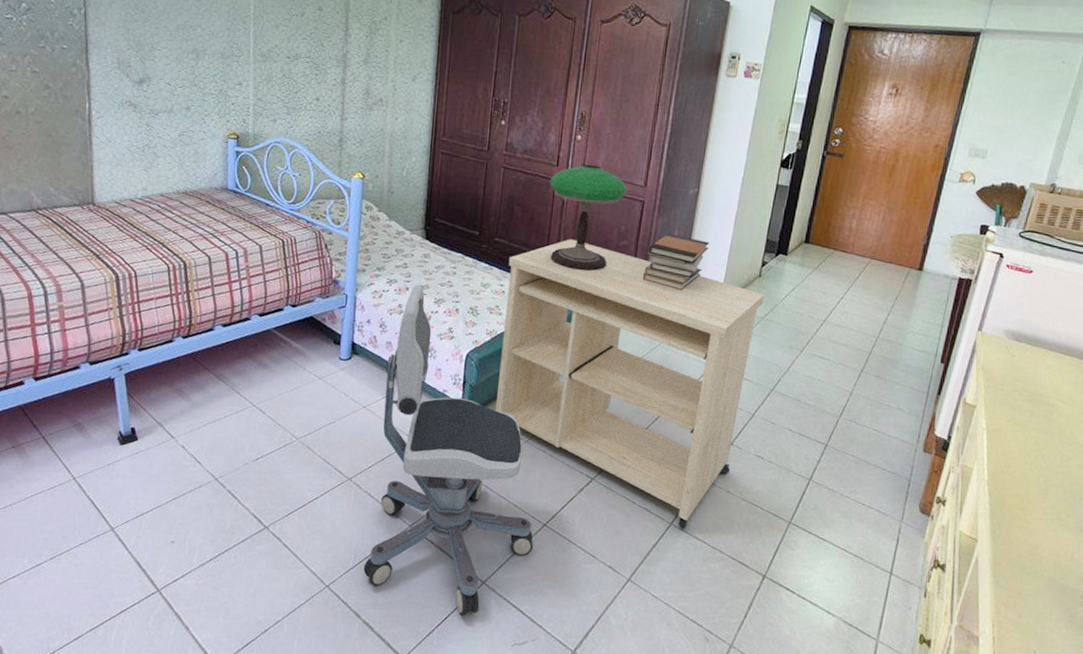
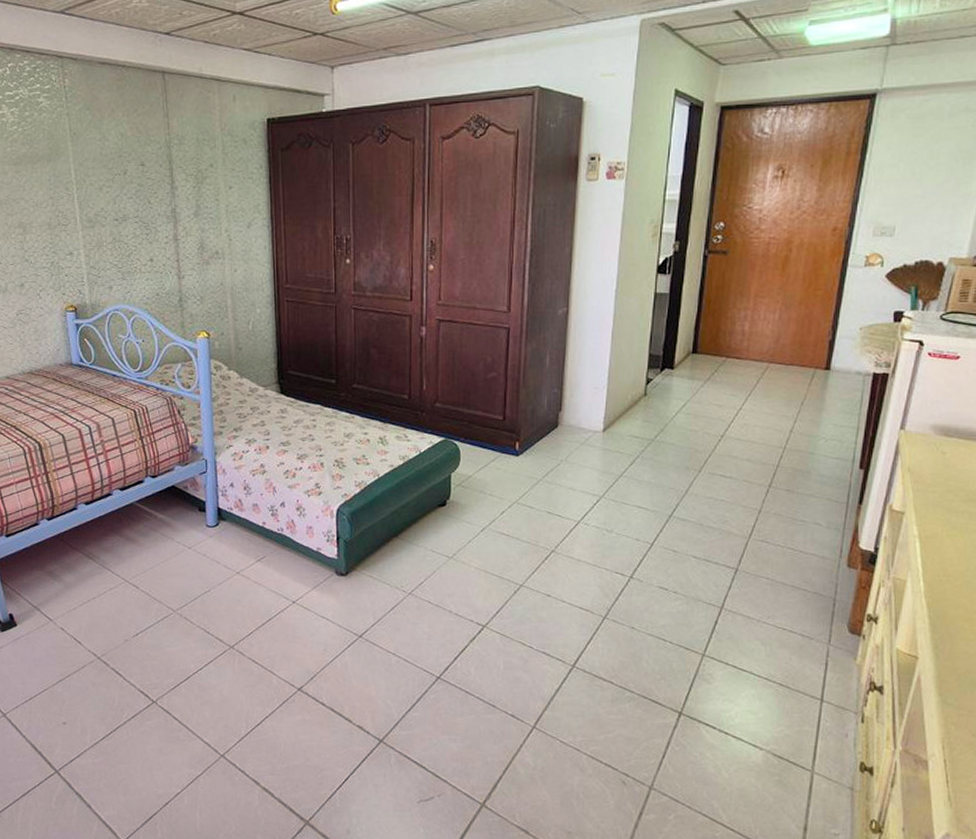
office chair: present [363,284,533,616] -> none [255,441,428,776]
desk: present [495,239,765,529] -> none [370,377,652,670]
table lamp: present [549,164,627,272] -> none [404,295,489,410]
book stack: present [642,233,709,291] -> none [515,359,585,420]

